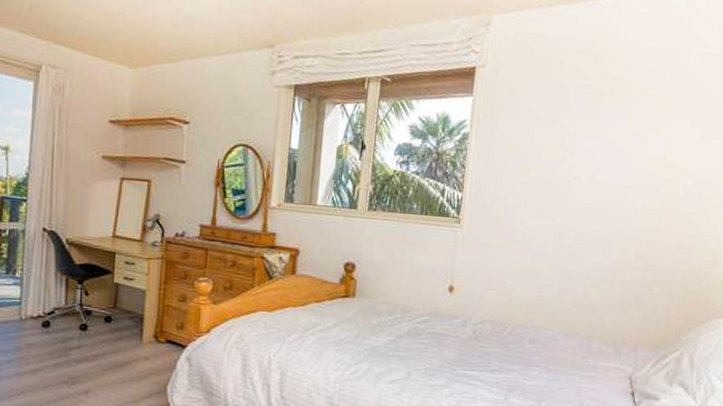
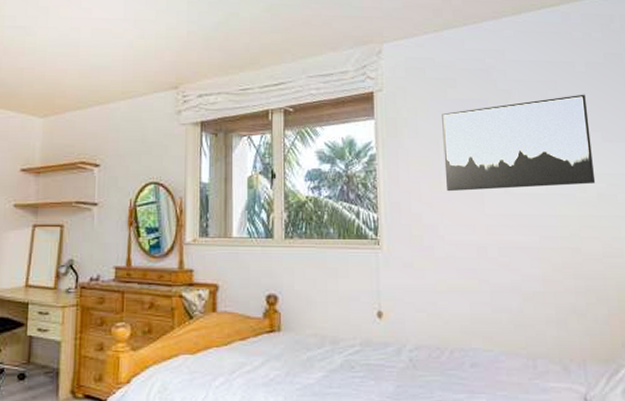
wall art: none [534,86,693,180] -> present [442,94,596,192]

